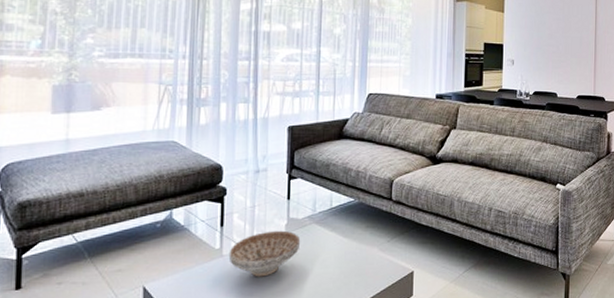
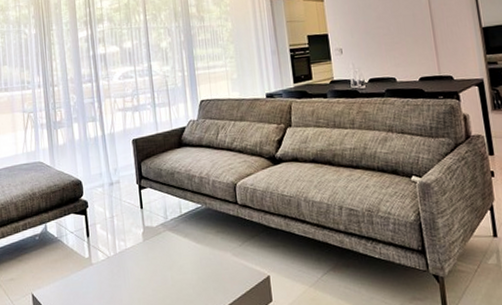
decorative bowl: present [228,230,301,277] -> none [97,238,158,284]

